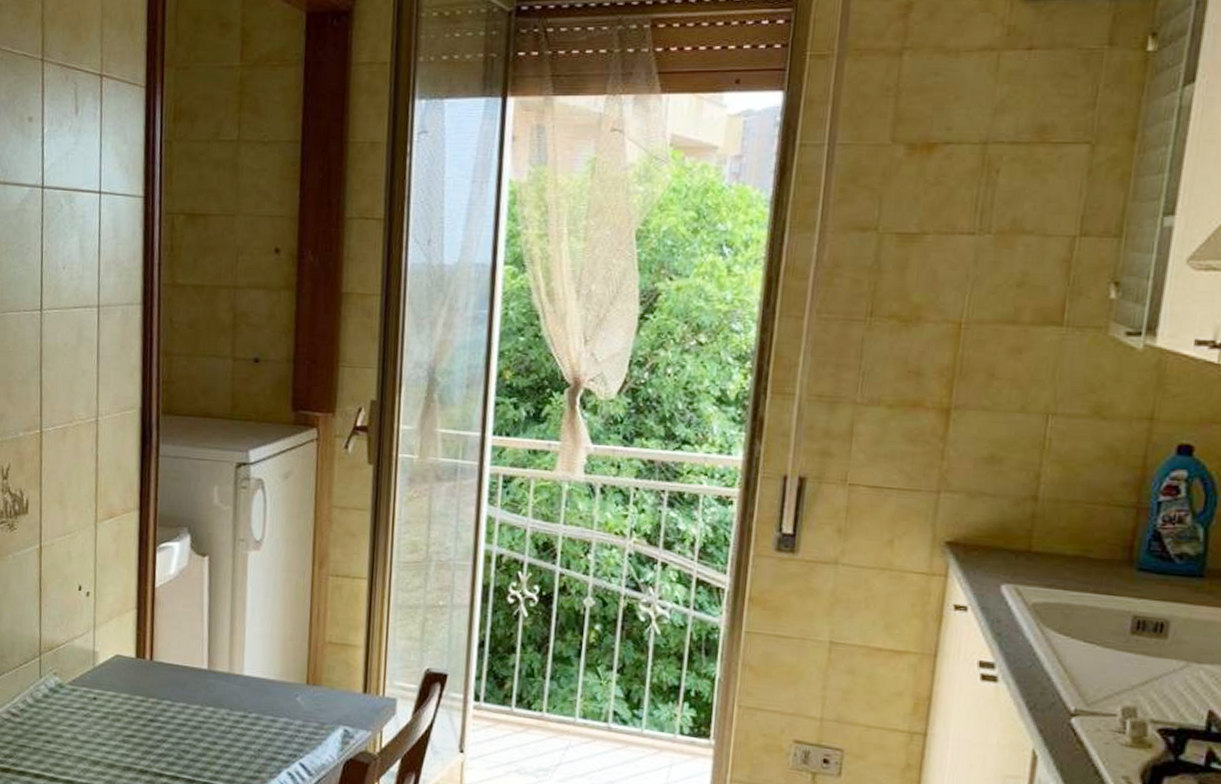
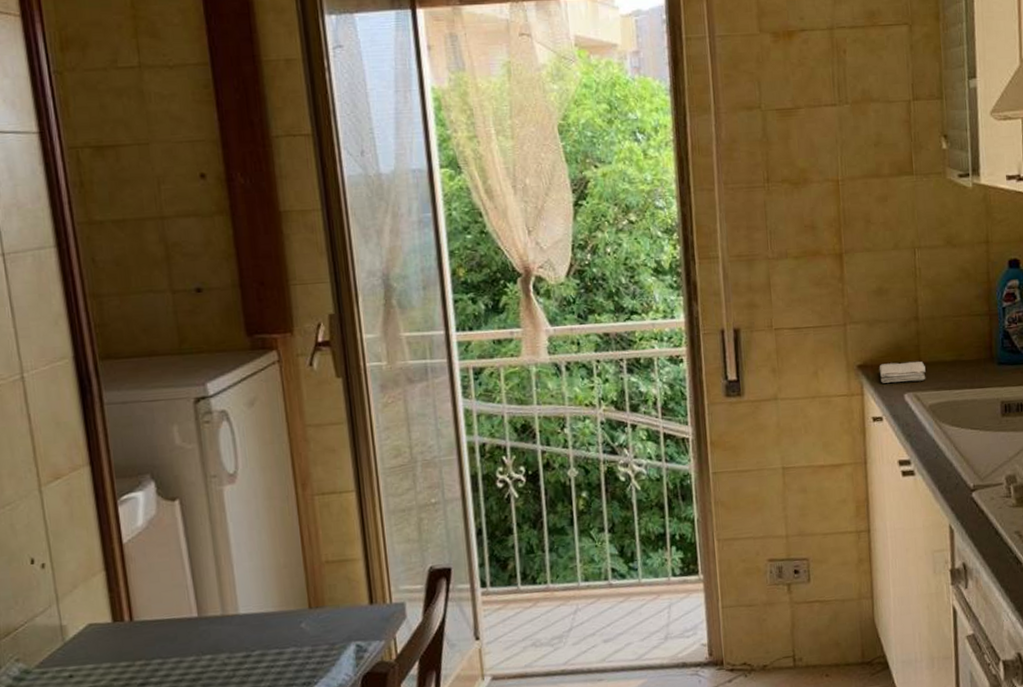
washcloth: none [972,545,1036,573] -> present [879,361,926,383]

